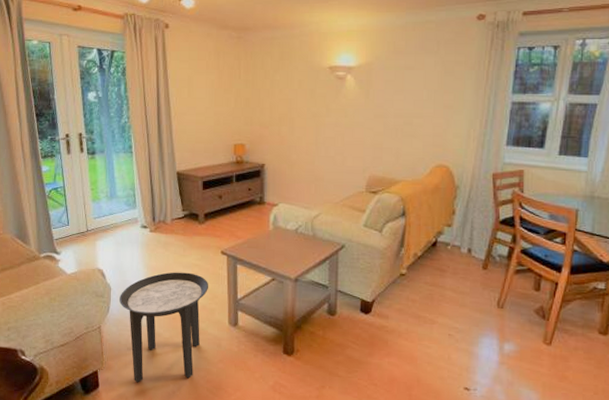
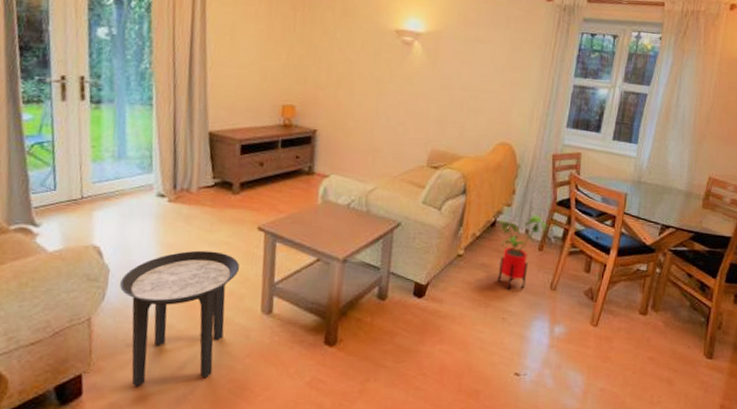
house plant: none [440,234,492,309] -> present [497,215,549,291]

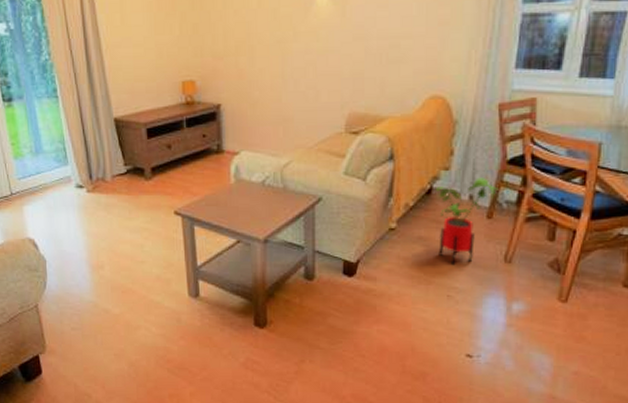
side table: present [120,250,240,387] -> none [57,238,163,367]

